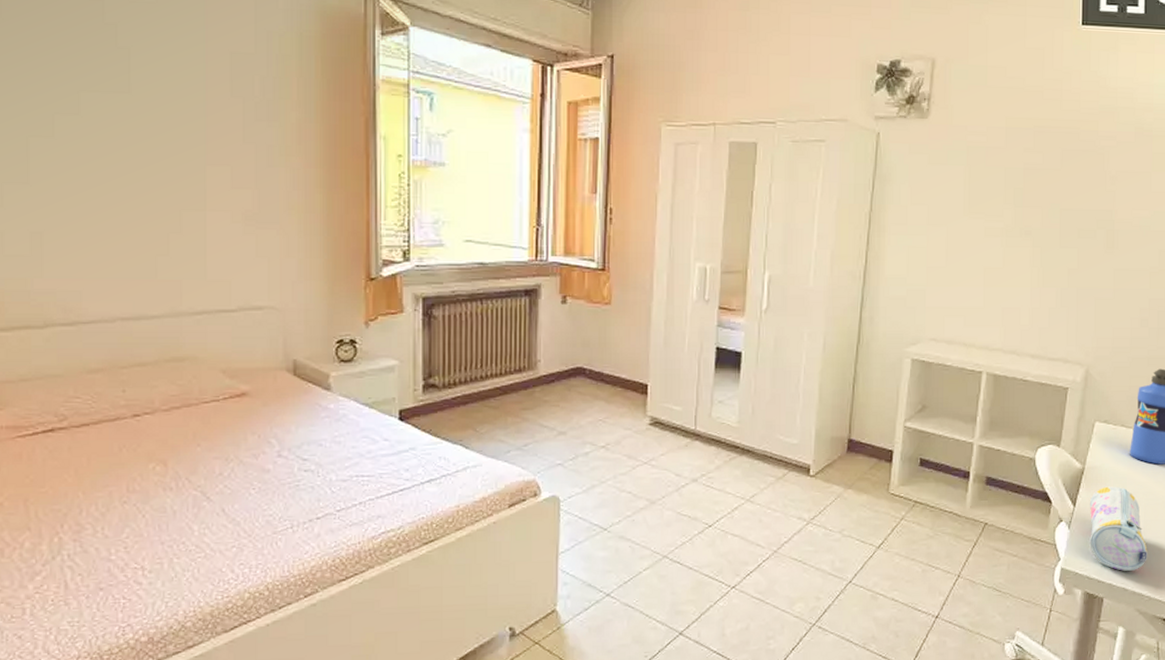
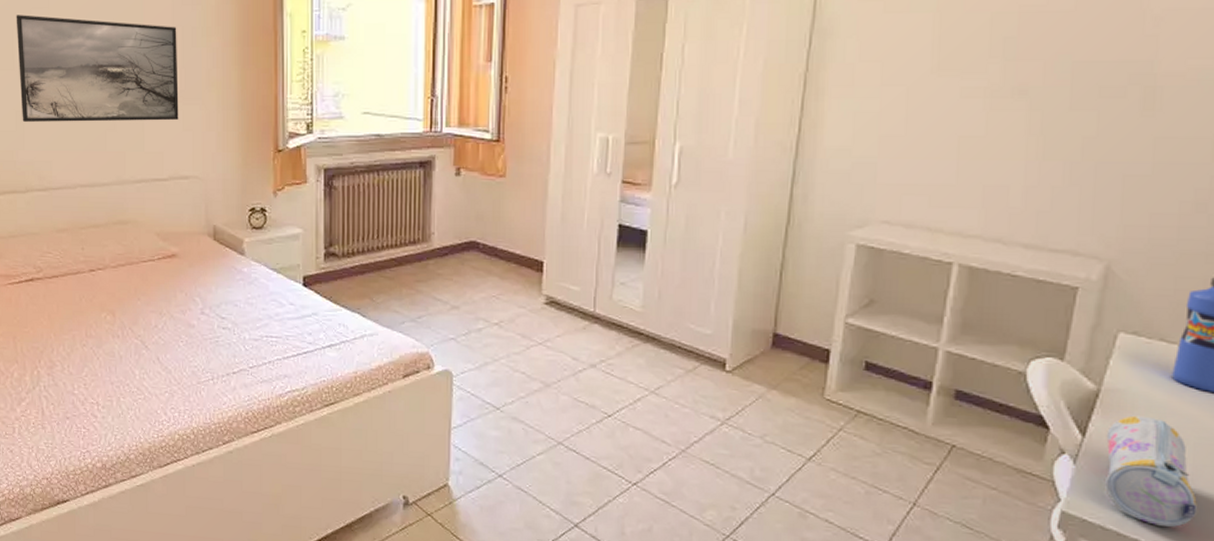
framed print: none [32,120,251,246] -> present [16,15,179,122]

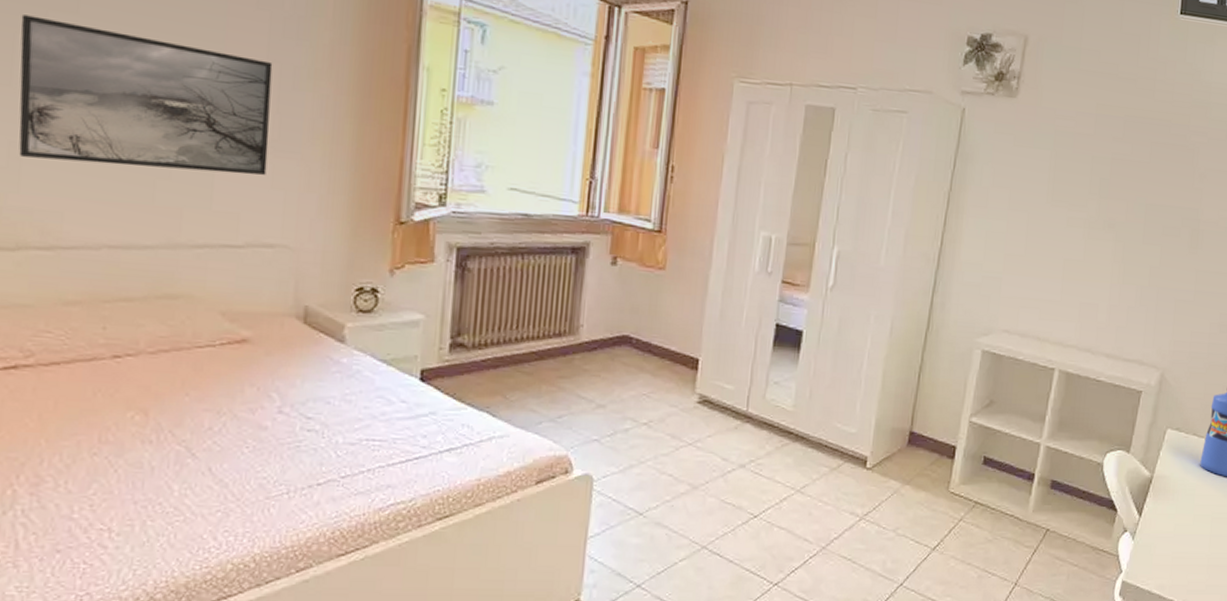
pencil case: present [1105,415,1197,527] -> none [1153,497,1212,587]

